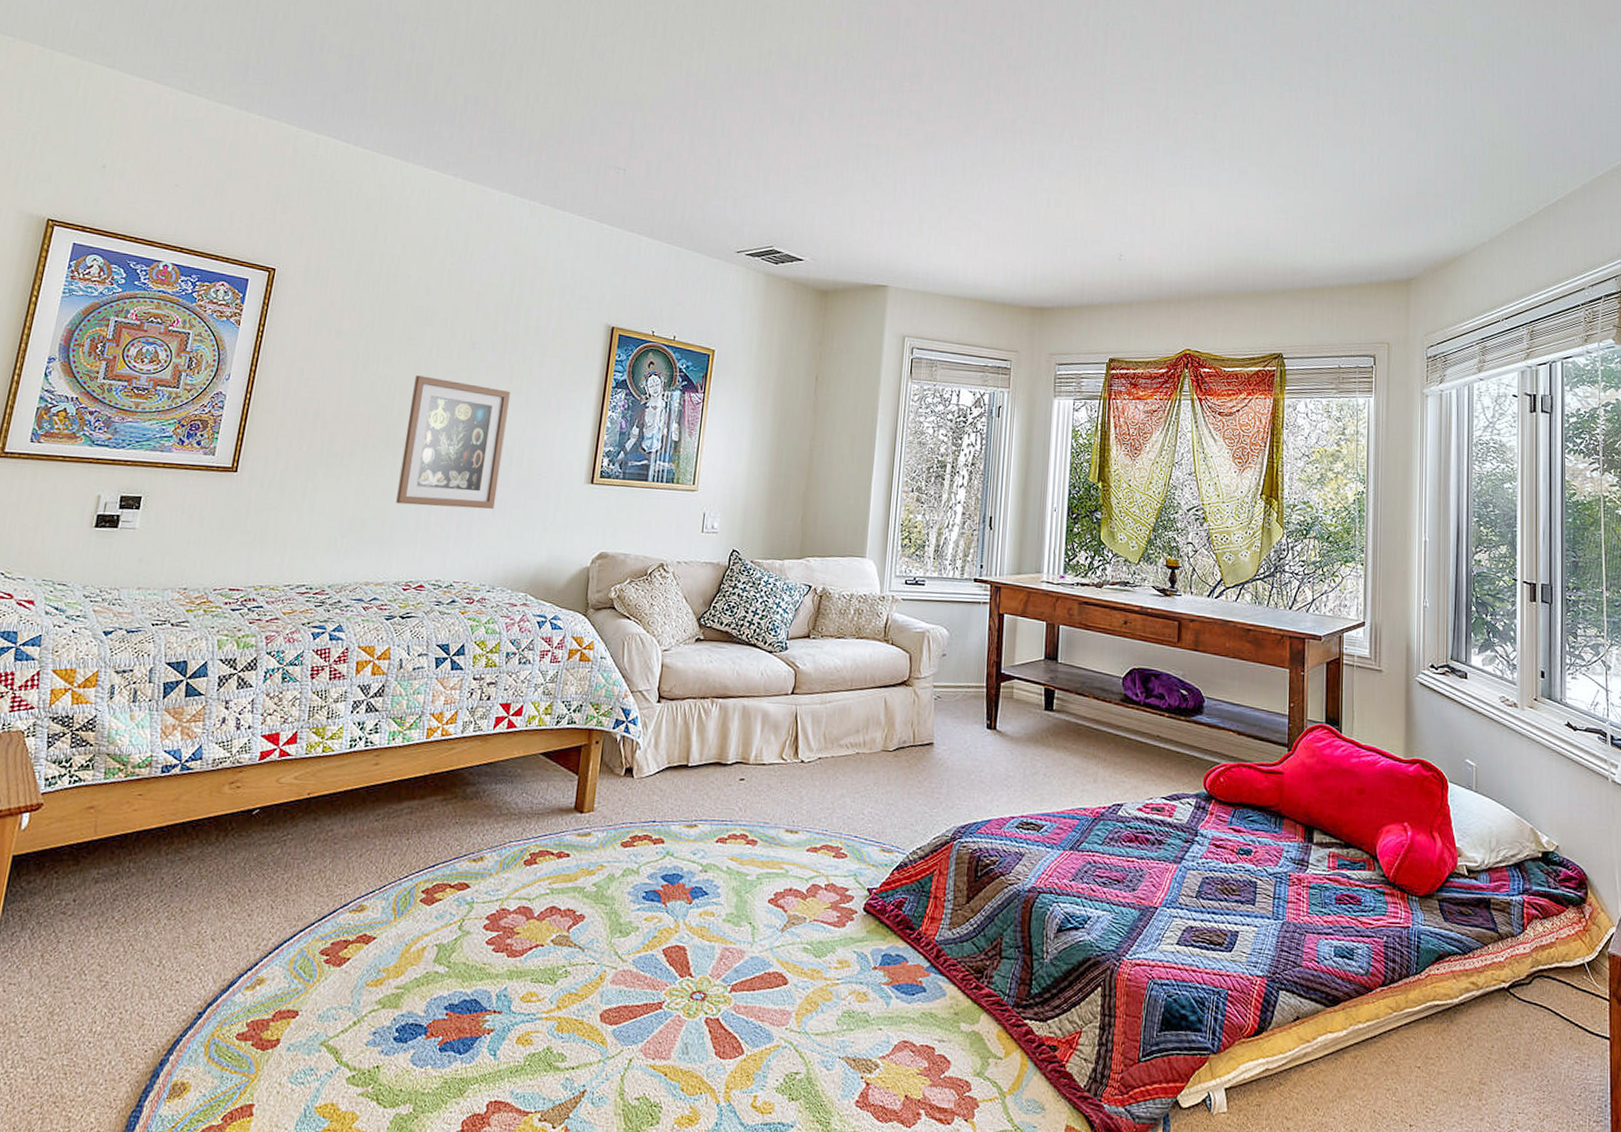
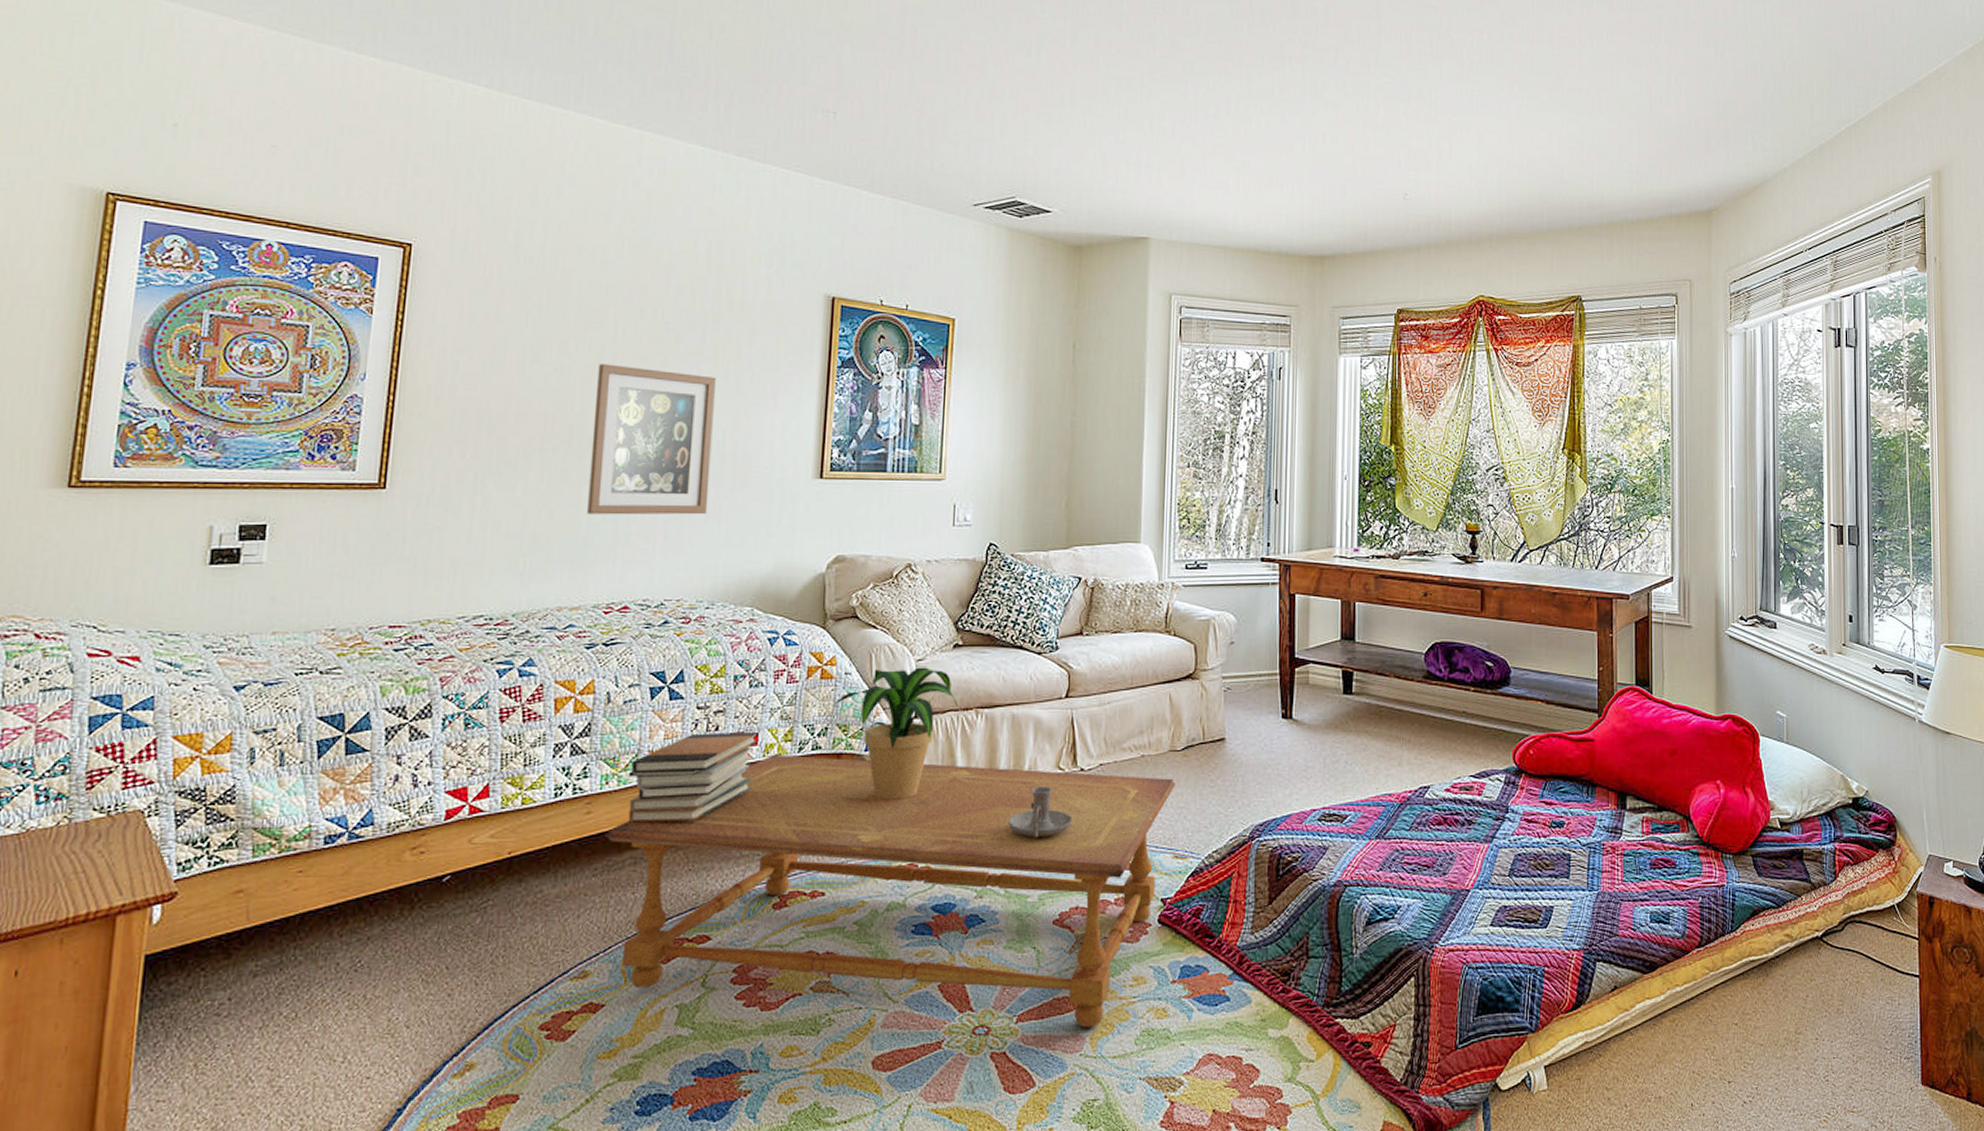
coffee table: none [388,725,886,1004] -> present [605,754,1176,1028]
book stack: none [408,701,524,780] -> present [627,731,759,823]
potted plant: none [589,655,696,776] -> present [834,667,958,800]
candle holder: none [734,773,792,821] -> present [1008,786,1073,838]

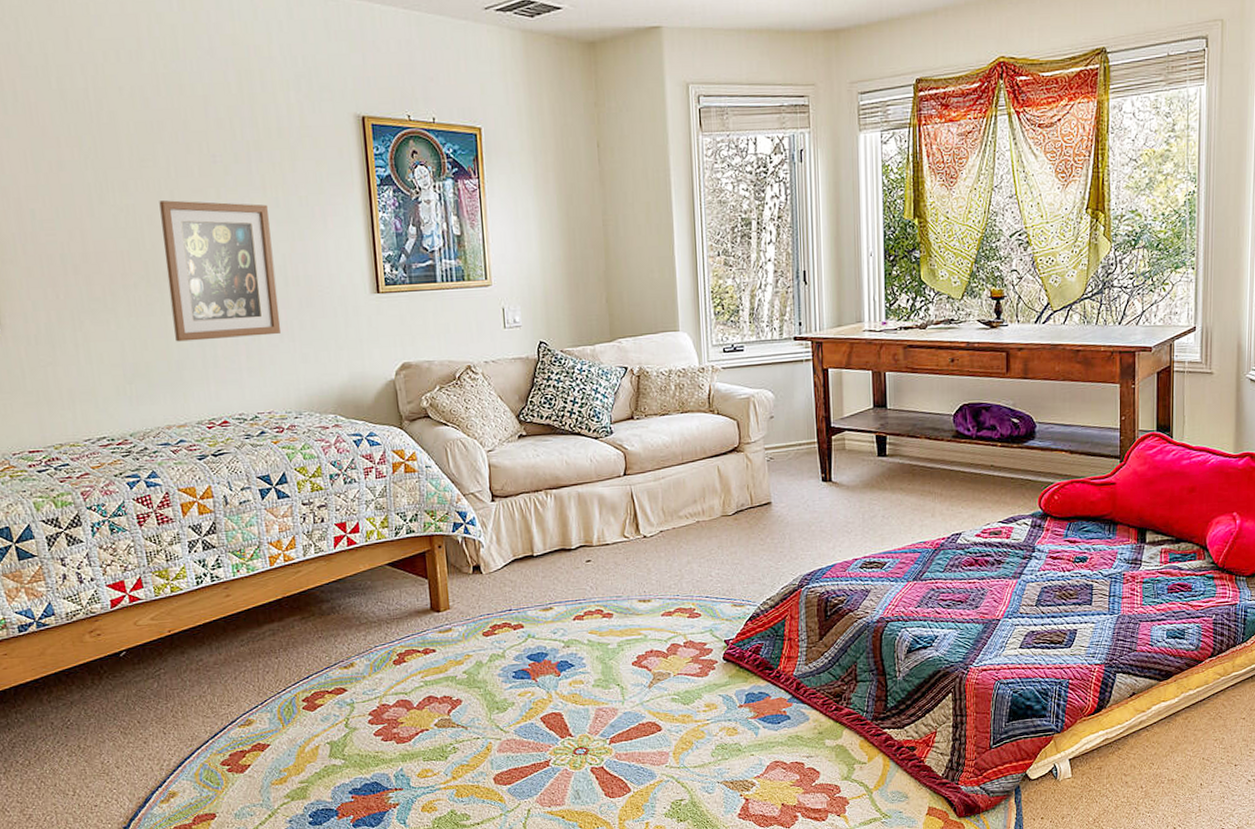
coffee table: present [605,754,1176,1028] -> none [245,539,729,745]
book stack: present [627,731,759,823] -> none [254,521,361,602]
potted plant: present [834,667,958,800] -> none [420,457,528,572]
candle holder: present [1008,786,1073,838] -> none [585,552,641,596]

